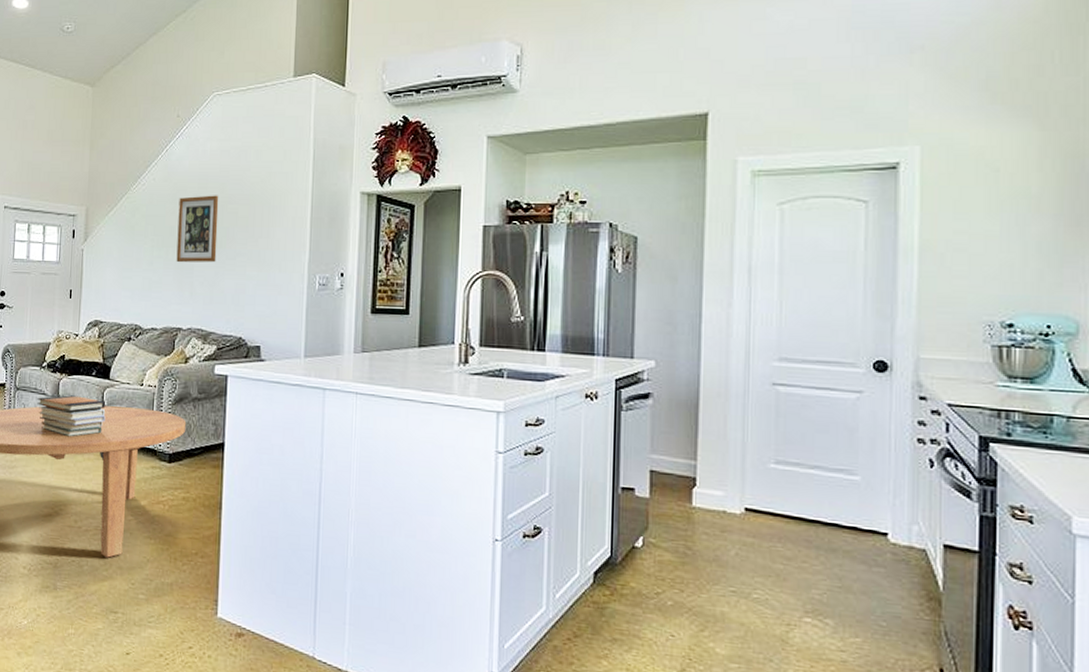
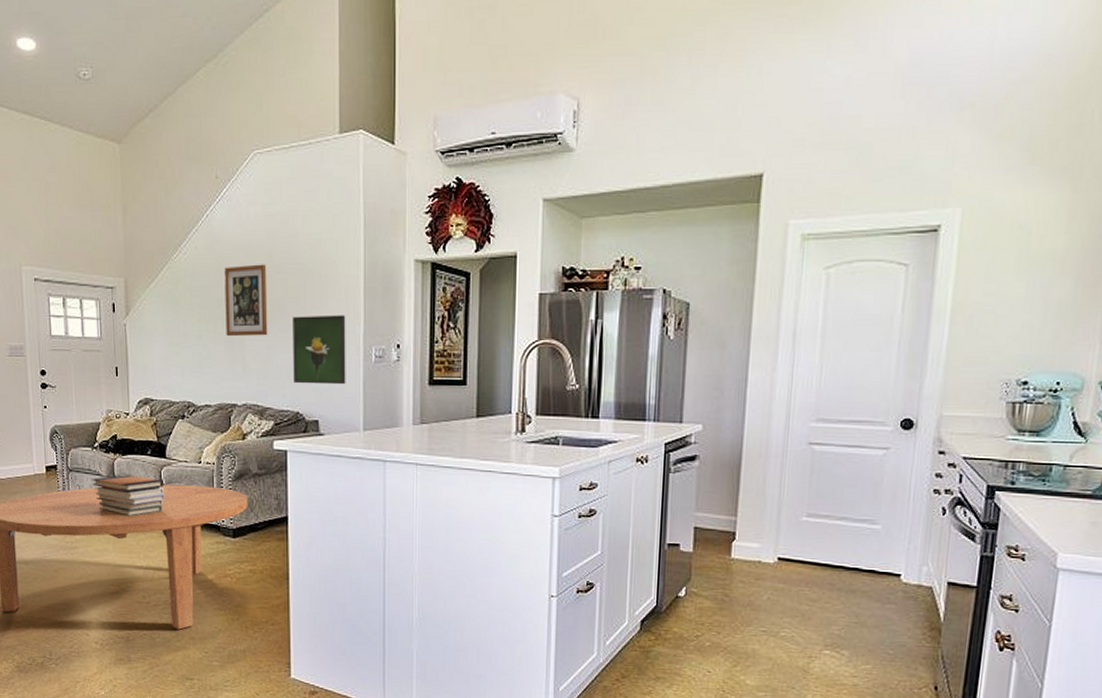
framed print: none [238,243,292,311] -> present [293,315,346,385]

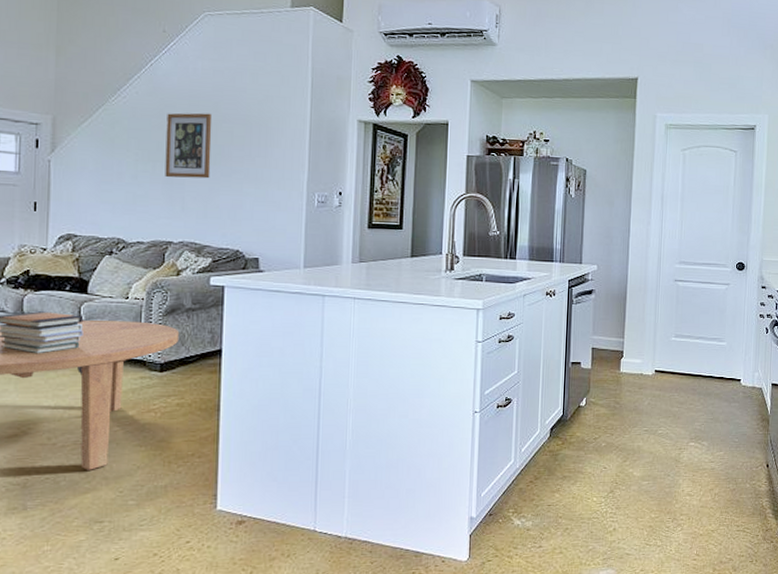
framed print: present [293,315,346,385] -> none [235,162,291,226]

